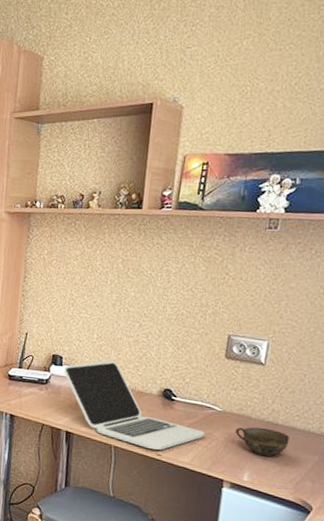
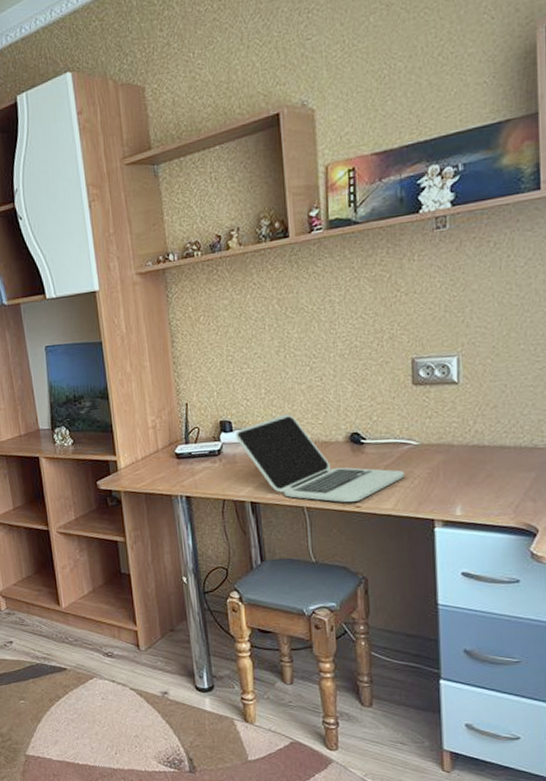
cup: present [235,427,290,457] -> none [437,453,500,485]

